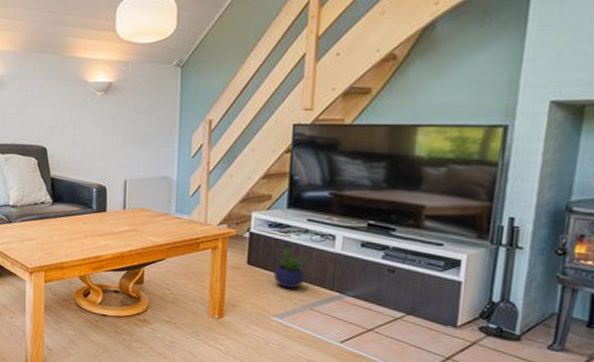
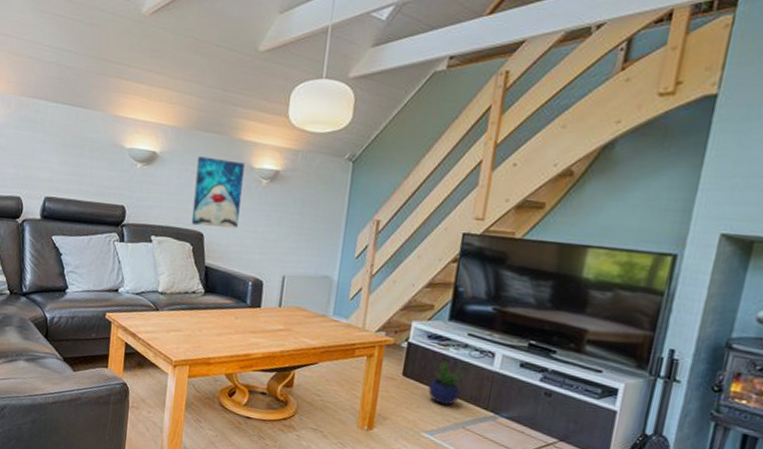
wall art: none [34,76,79,141] -> present [191,156,245,229]

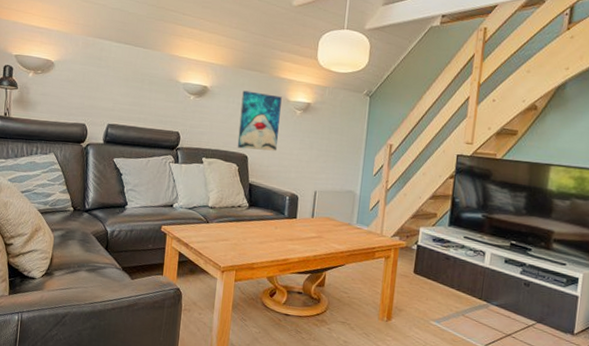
potted plant: present [428,358,468,405] -> none [434,258,465,297]

